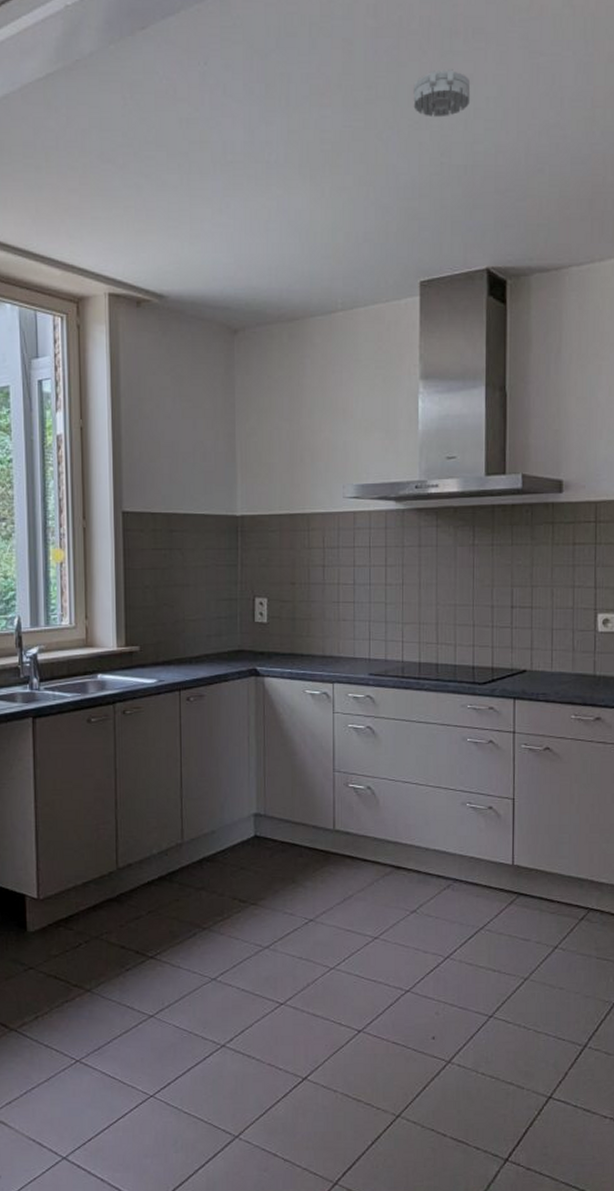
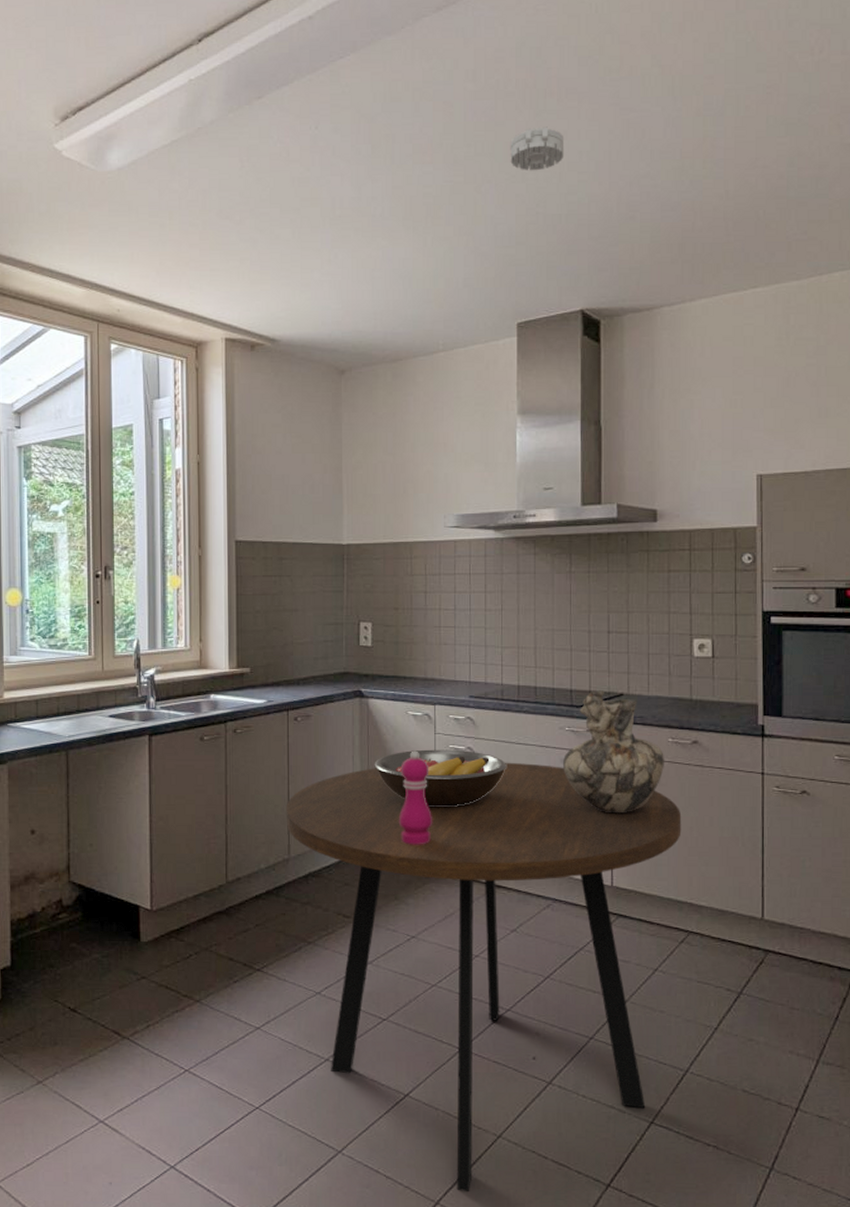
dining table: none [178,741,584,1172] -> present [286,762,682,1193]
fruit bowl: none [270,729,408,788] -> present [374,749,508,807]
pepper mill: none [297,730,332,827] -> present [399,750,433,845]
vase: none [464,666,567,792] -> present [562,689,664,814]

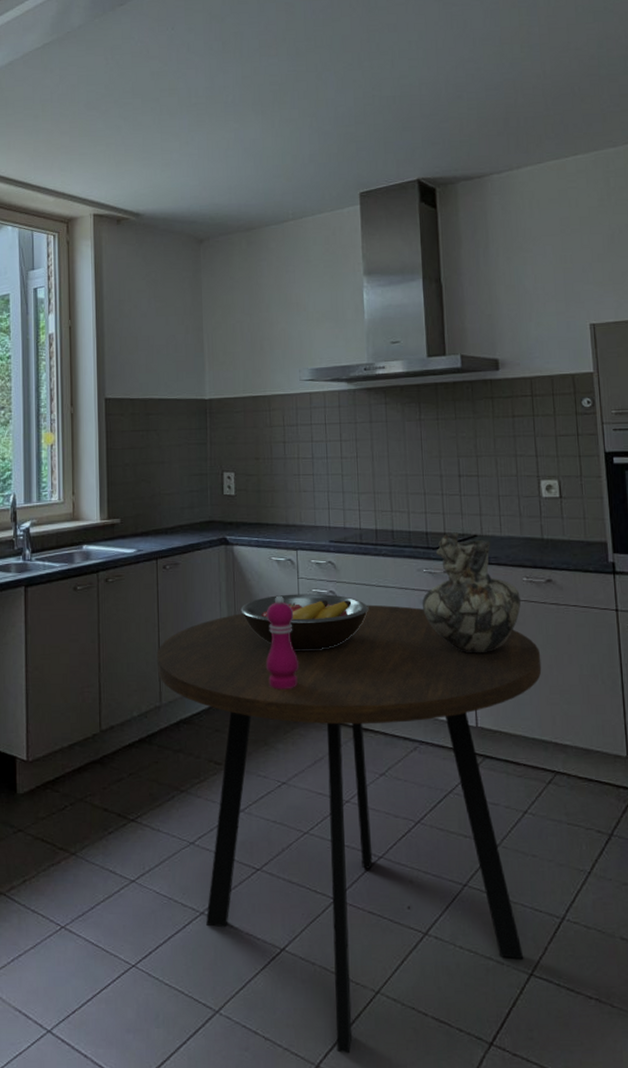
smoke detector: present [510,126,565,171] -> none [346,21,396,60]

